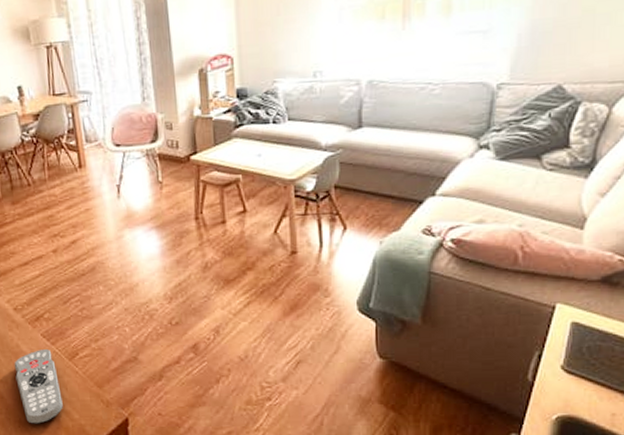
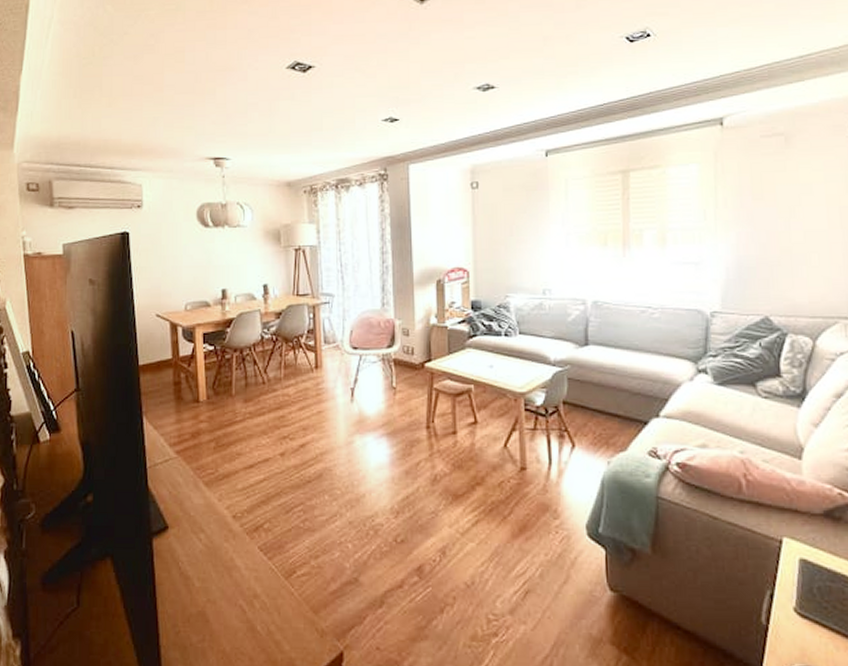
remote control: present [14,348,63,424] -> none [225,564,273,656]

